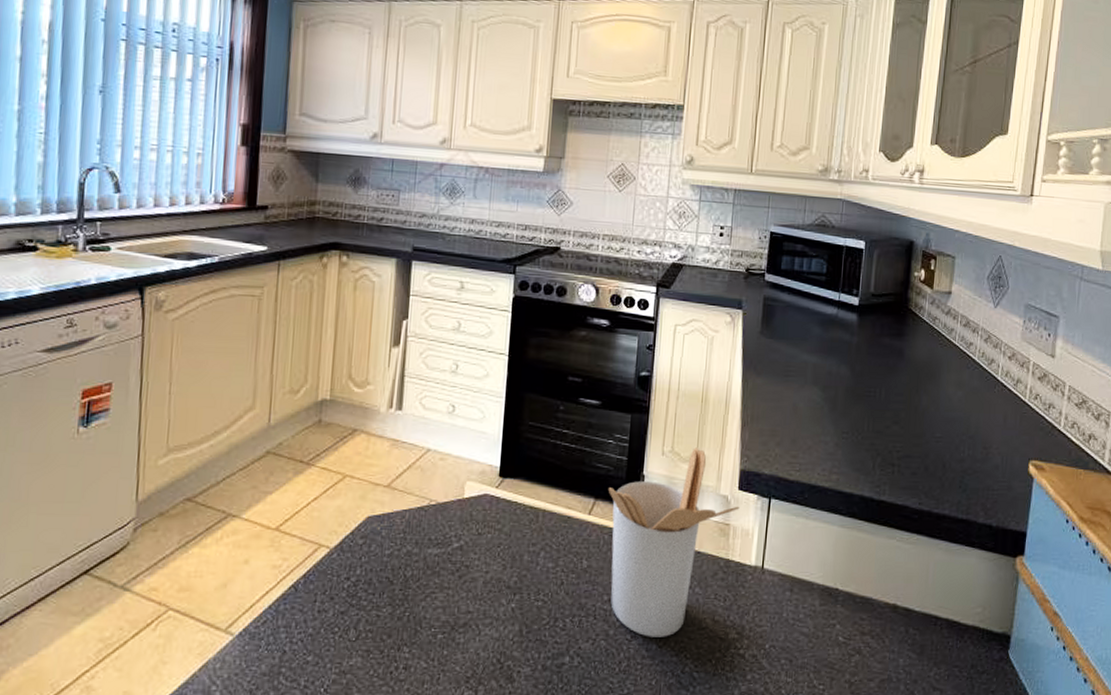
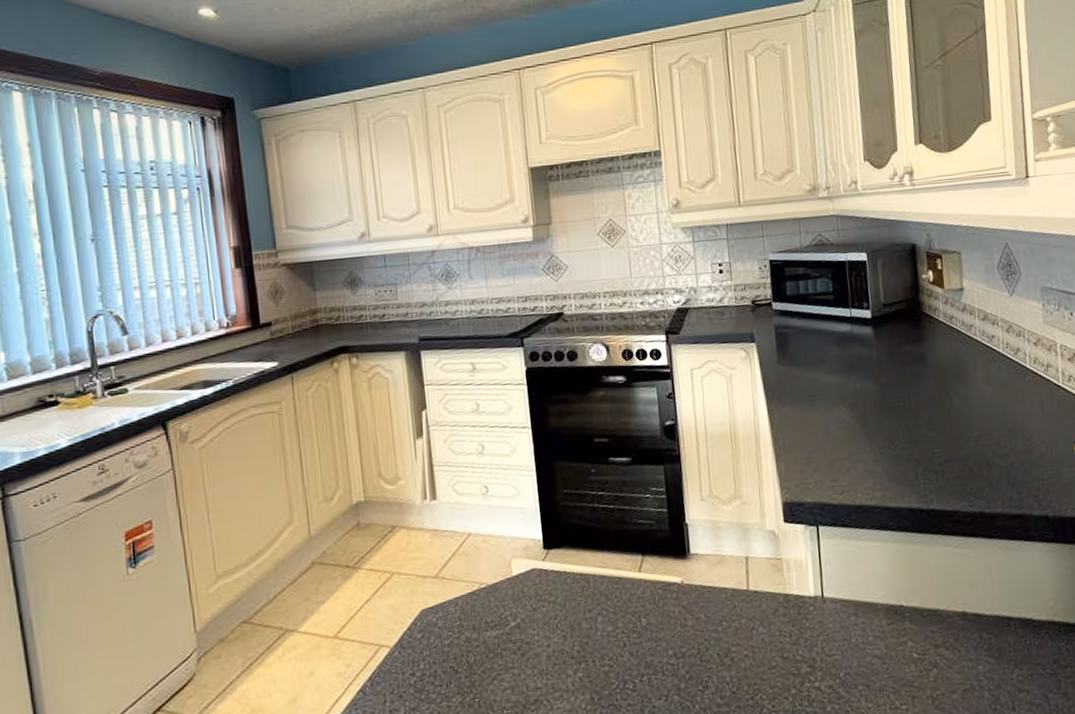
utensil holder: present [608,447,740,637] -> none [653,487,789,685]

